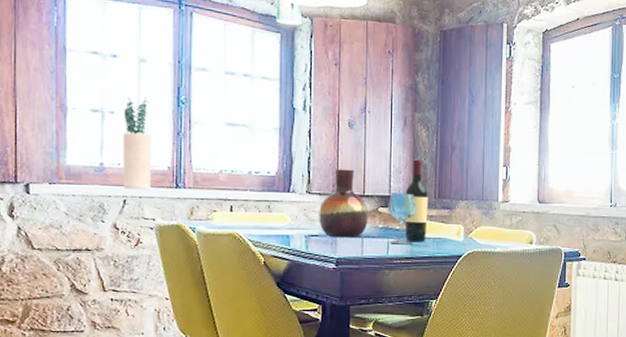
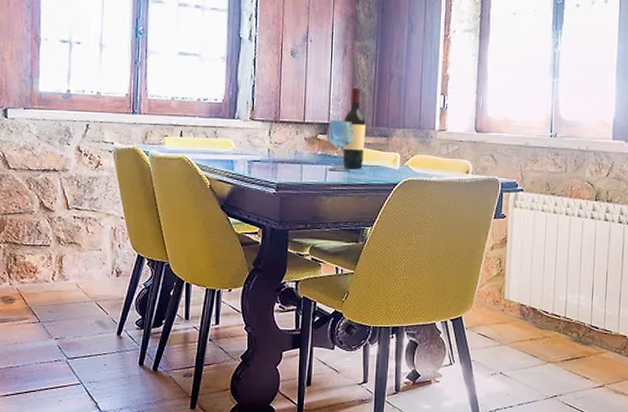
vase: present [123,97,151,190] -> none [86,28,112,115]
vase: present [319,169,368,237] -> none [261,96,308,163]

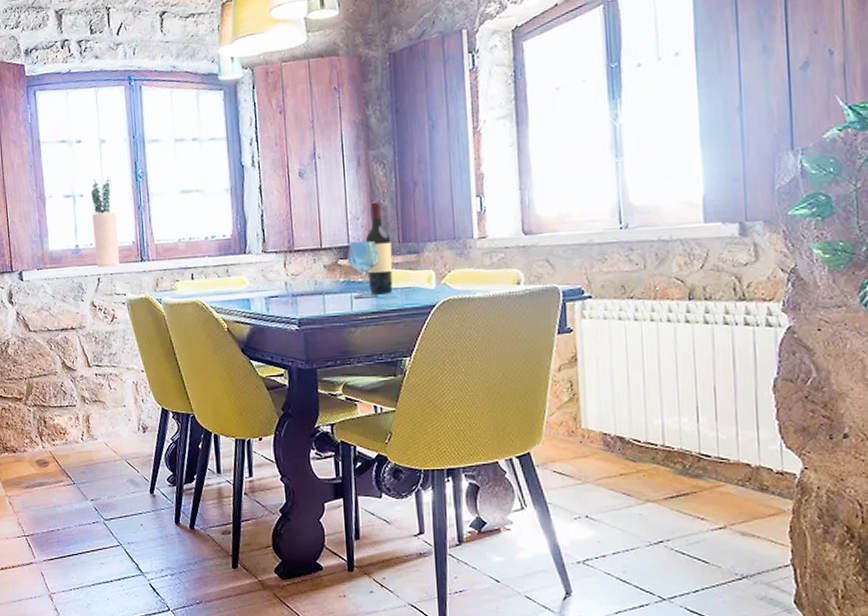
vase: none [86,28,112,115] -> present [91,176,120,268]

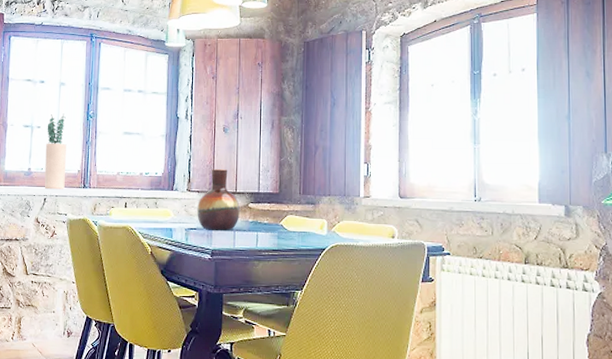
vase: none [276,222,328,296] -> present [197,169,240,231]
wine glass: present [346,240,379,299] -> none [256,190,283,238]
wine bottle: present [365,201,393,295] -> none [272,159,294,236]

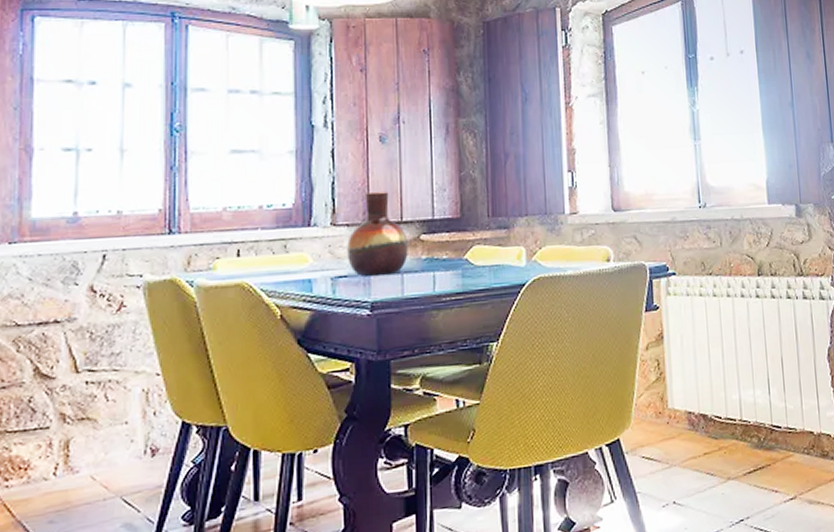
vase: present [44,113,67,190] -> none [102,128,138,242]

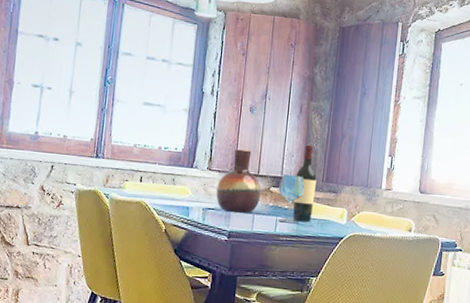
wine glass: none [430,214,467,278] -> present [278,174,305,224]
wine bottle: none [452,172,481,274] -> present [292,144,317,223]

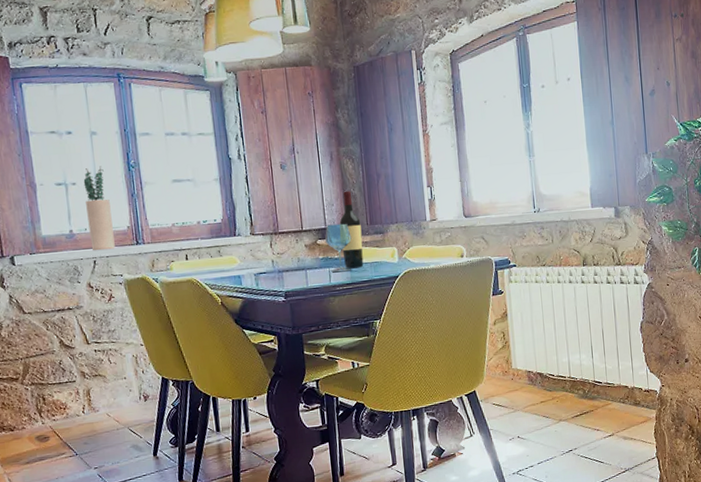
vase: none [52,76,81,158] -> present [83,166,115,251]
vase: present [216,149,261,213] -> none [263,208,309,272]

